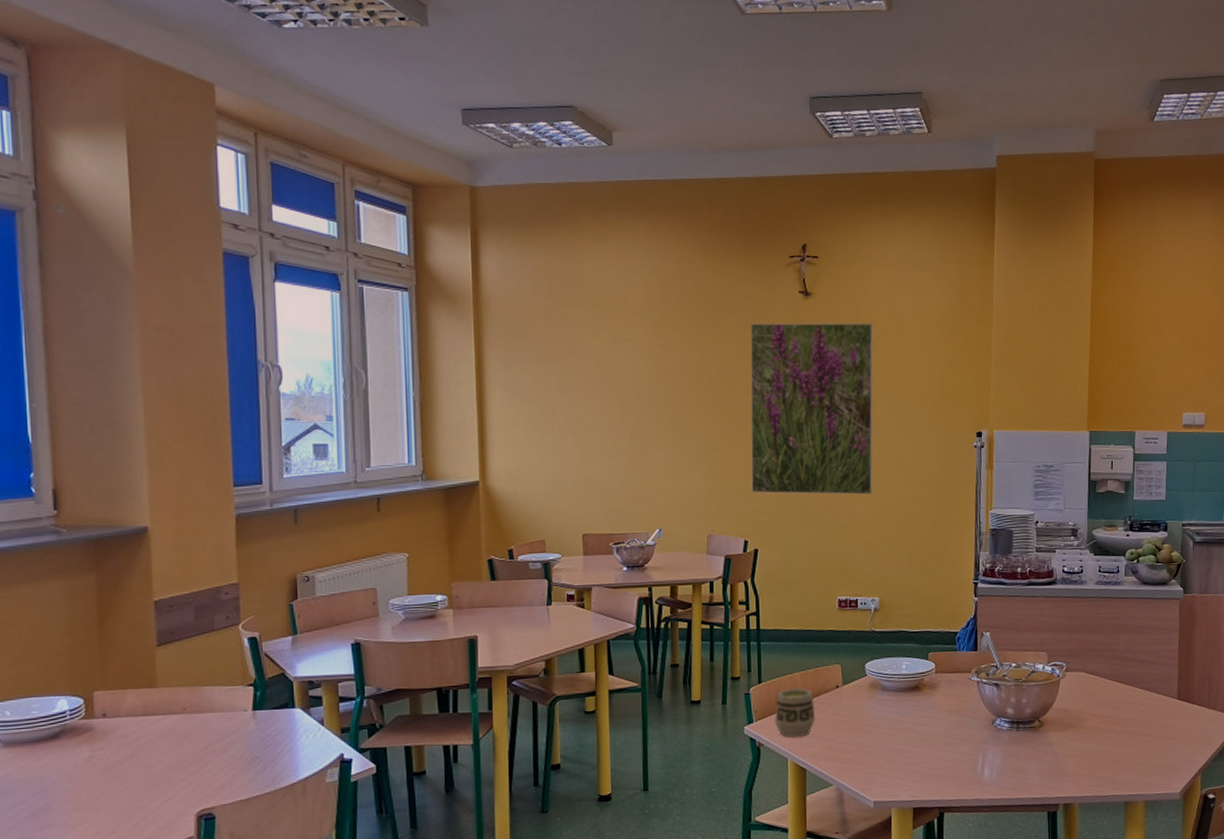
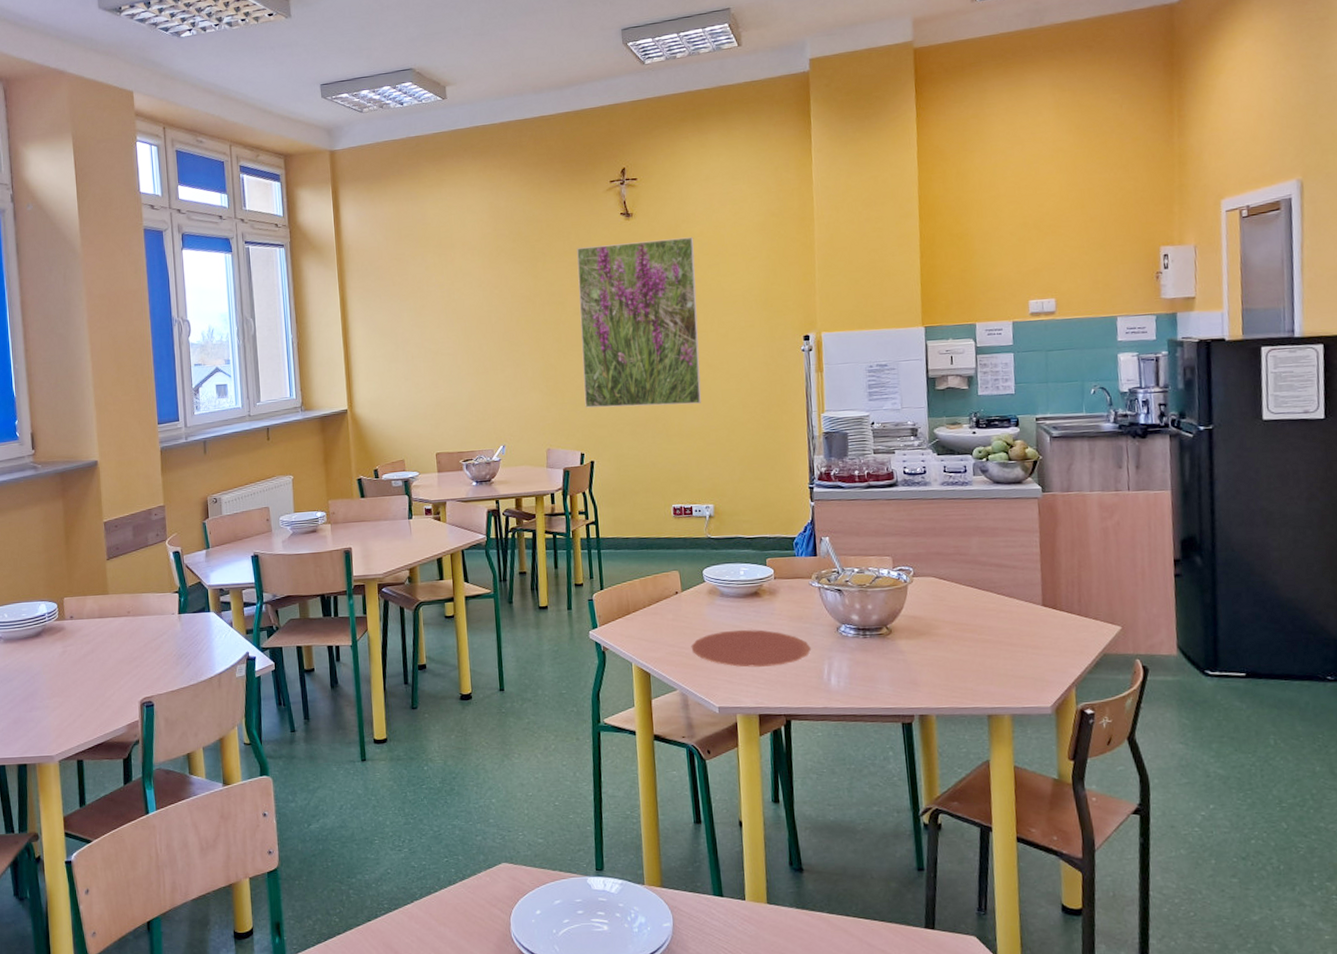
cup: present [775,689,816,737] -> none [618,595,657,642]
plate: none [849,723,967,761] -> present [691,629,811,668]

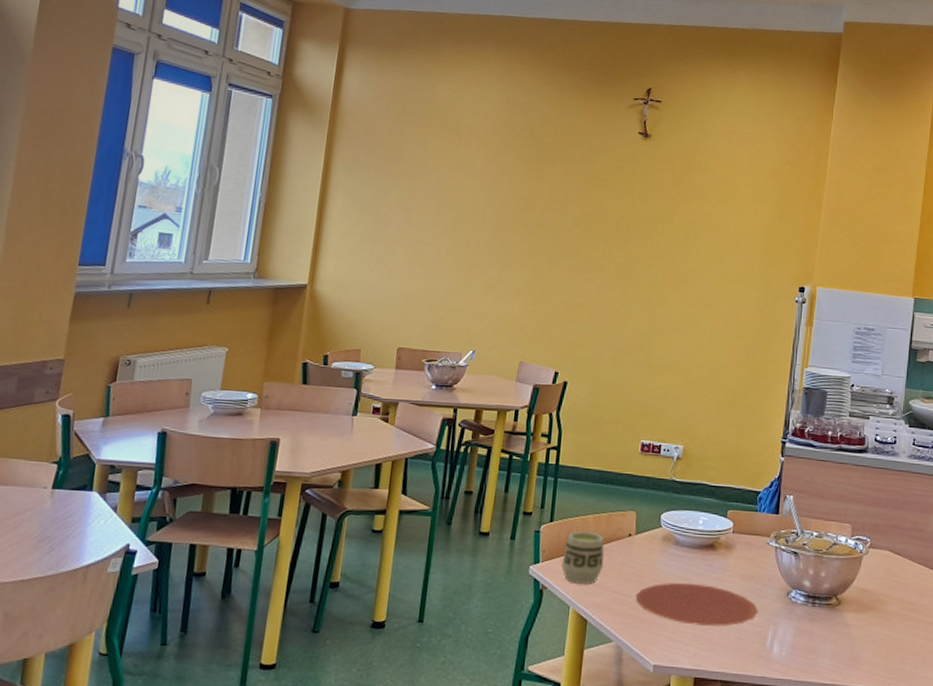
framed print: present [577,237,702,408] -> none [568,159,708,338]
cup: none [618,595,657,642] -> present [561,532,605,584]

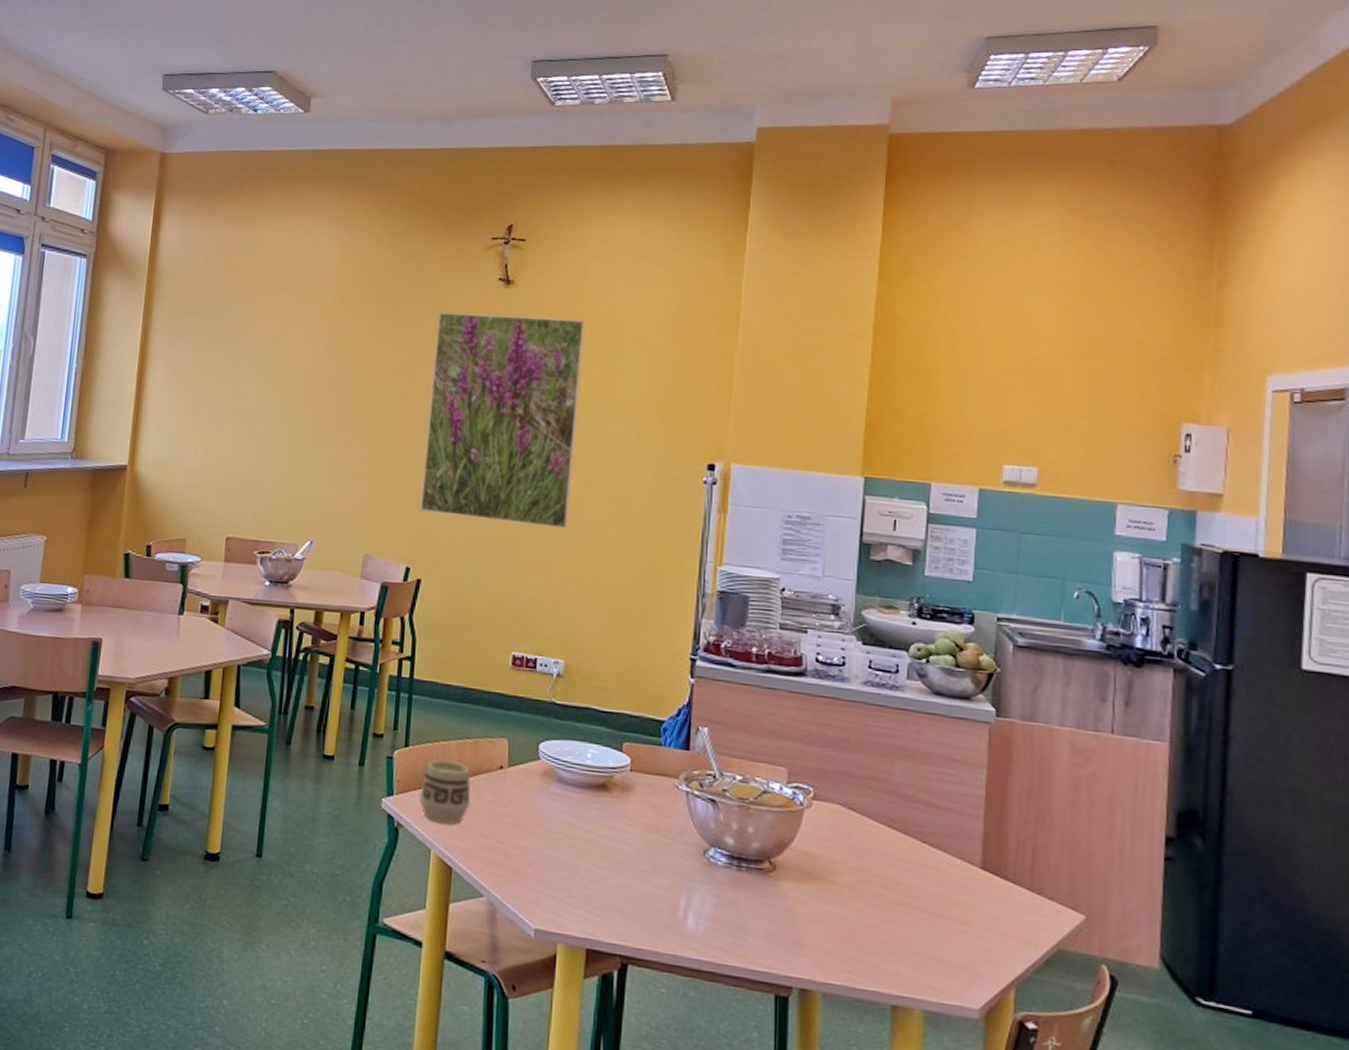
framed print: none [568,159,708,338] -> present [420,312,586,528]
plate: present [635,582,758,627] -> none [510,828,666,888]

